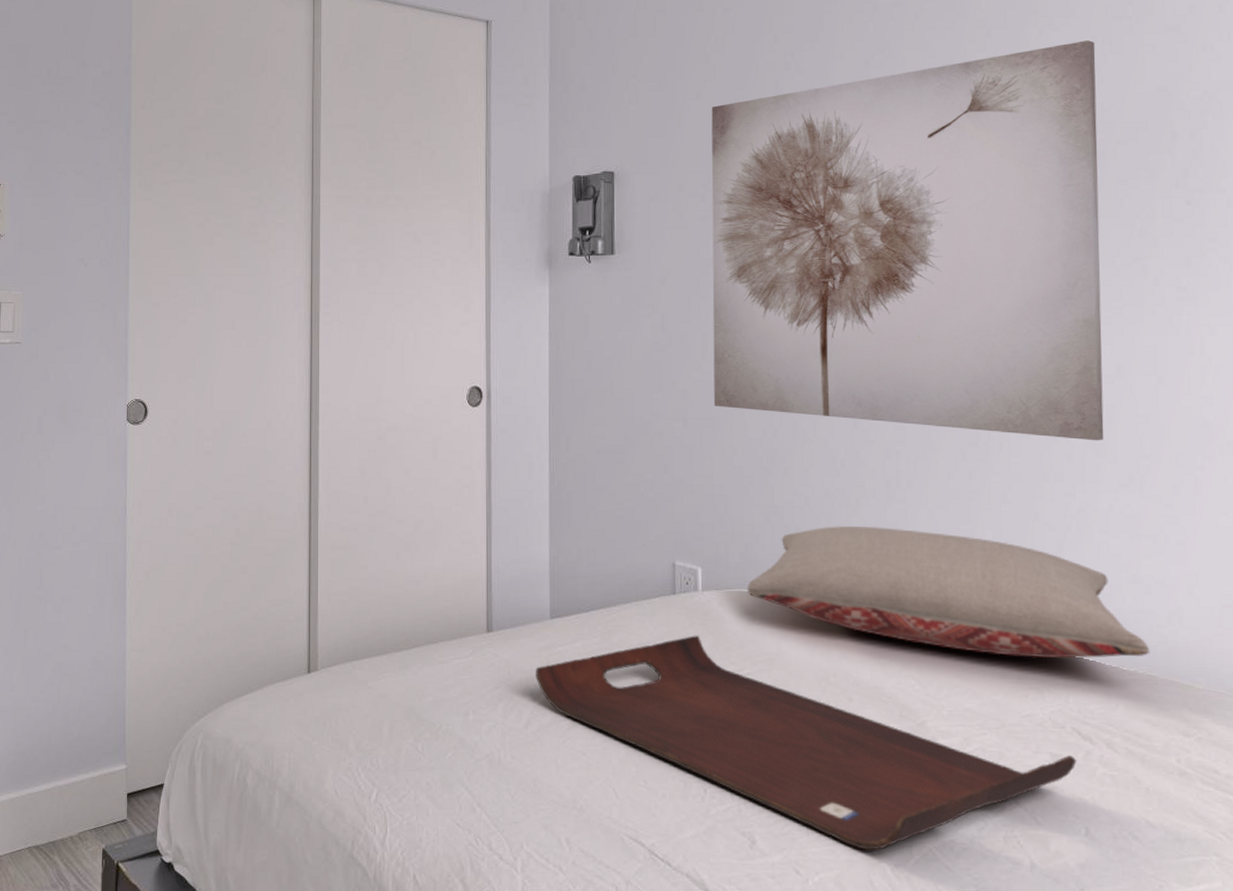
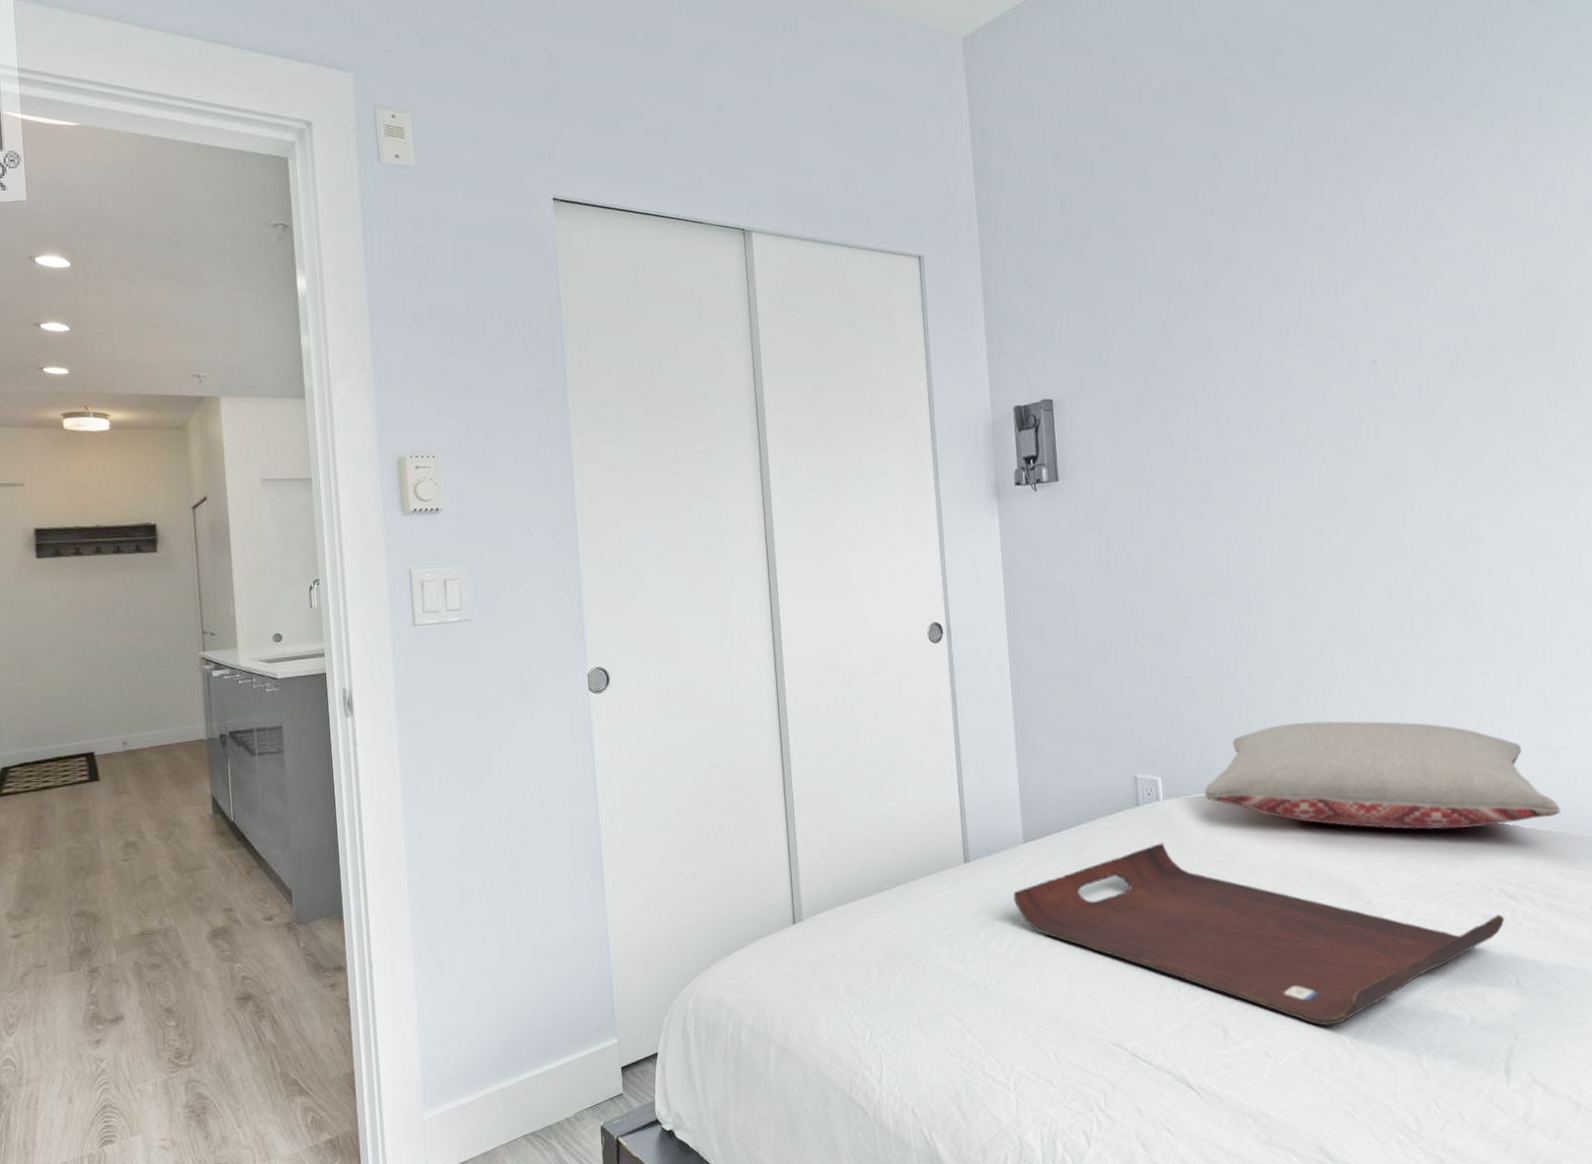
wall art: present [711,40,1104,441] -> none [1139,244,1511,622]

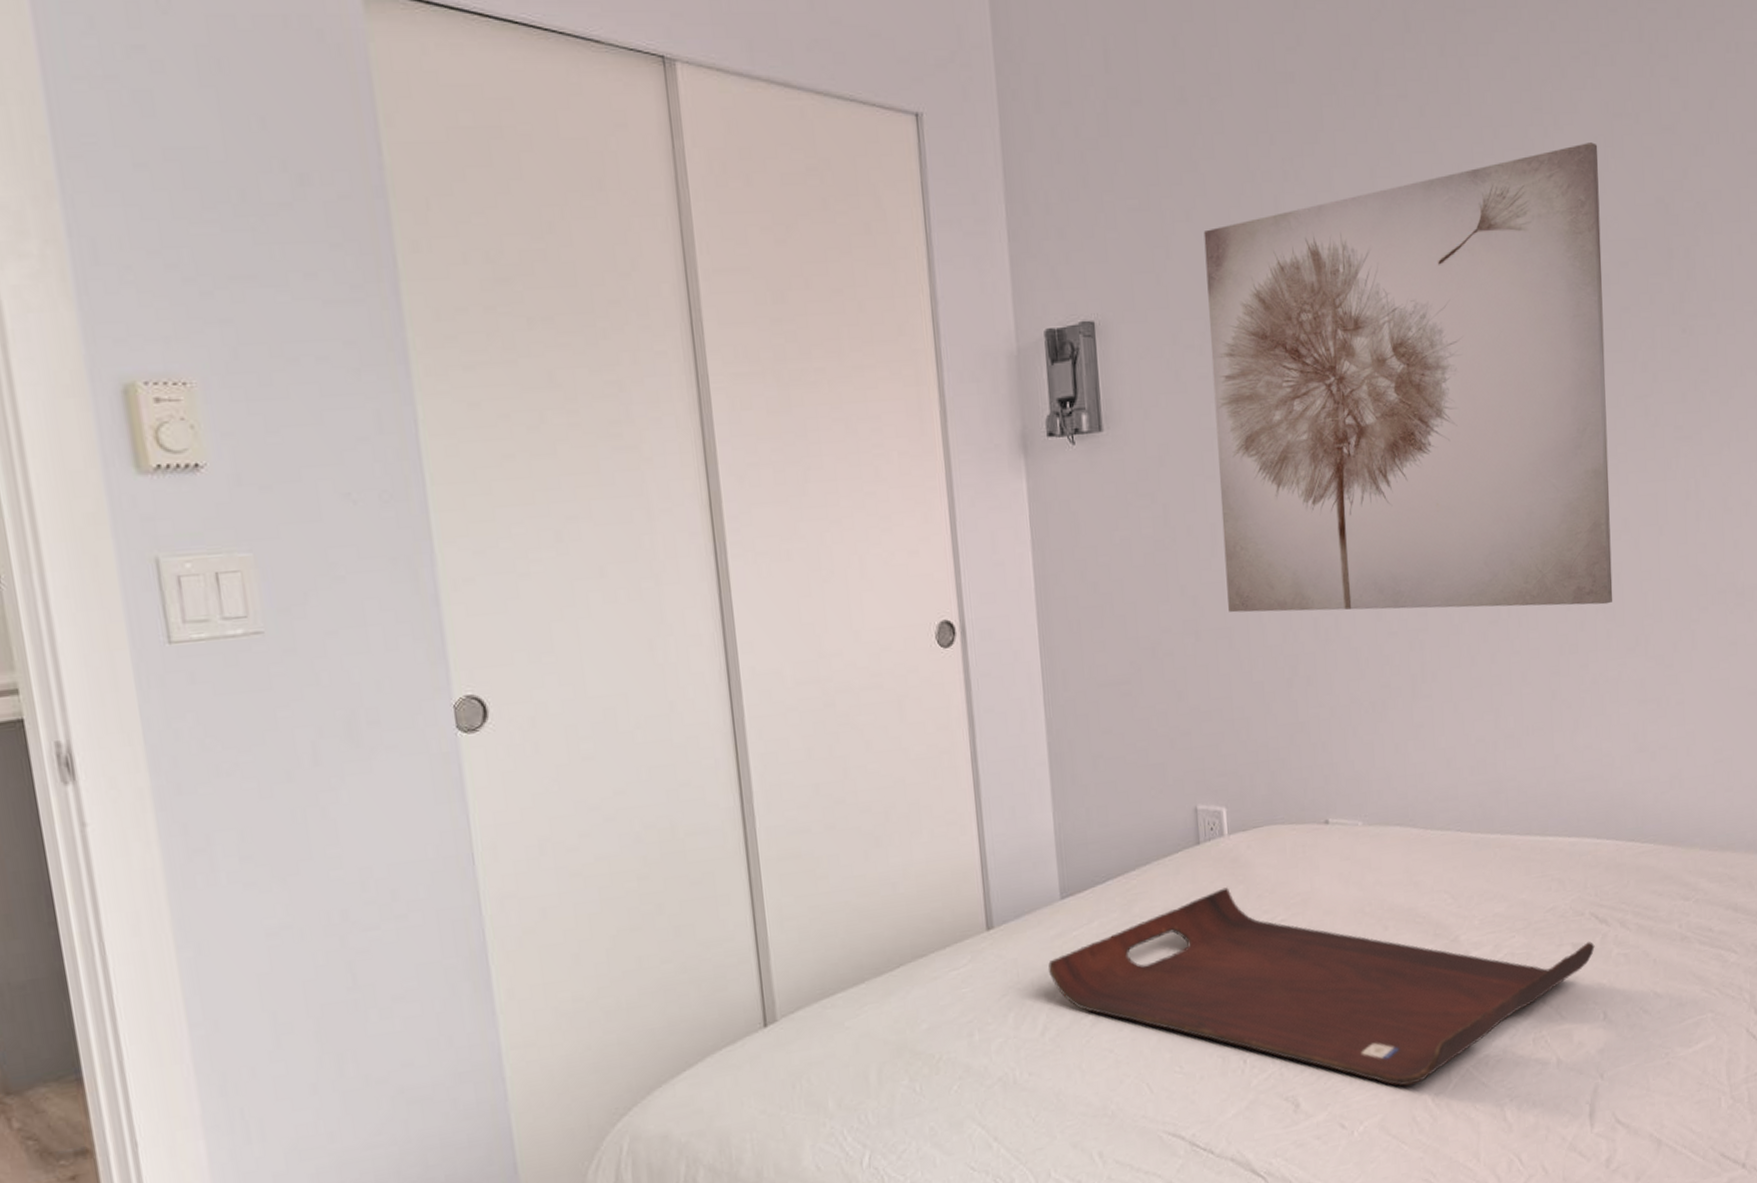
wall art: none [1139,244,1511,622] -> present [1203,142,1613,613]
pillow: present [1204,721,1561,830] -> none [1275,727,1656,854]

